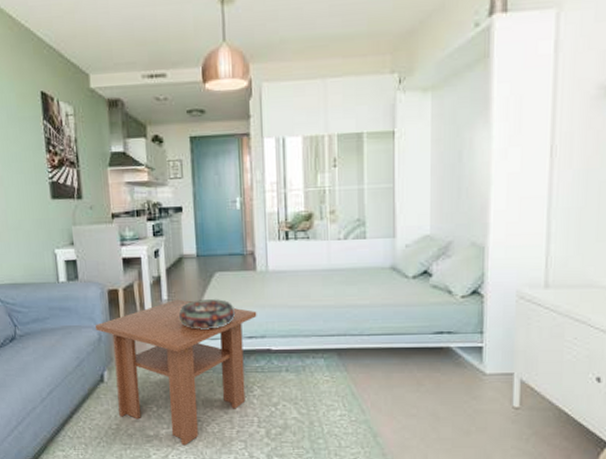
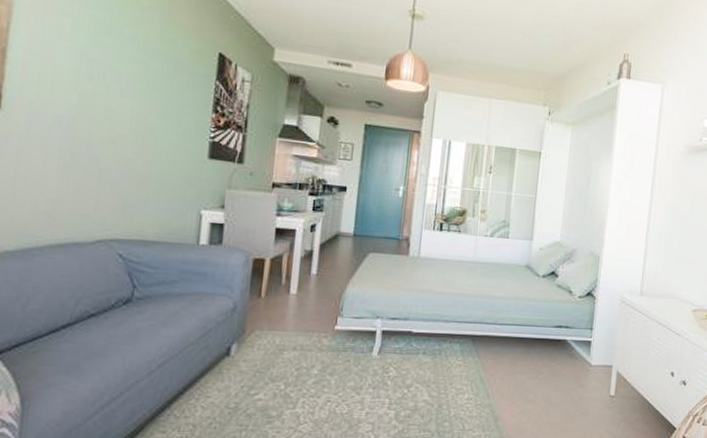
coffee table: present [95,299,257,446] -> none [231,275,404,428]
decorative bowl: present [178,299,236,330] -> none [324,278,384,308]

